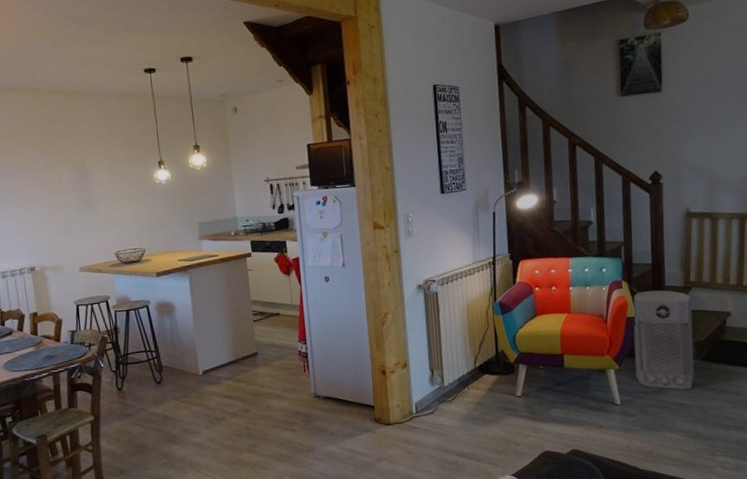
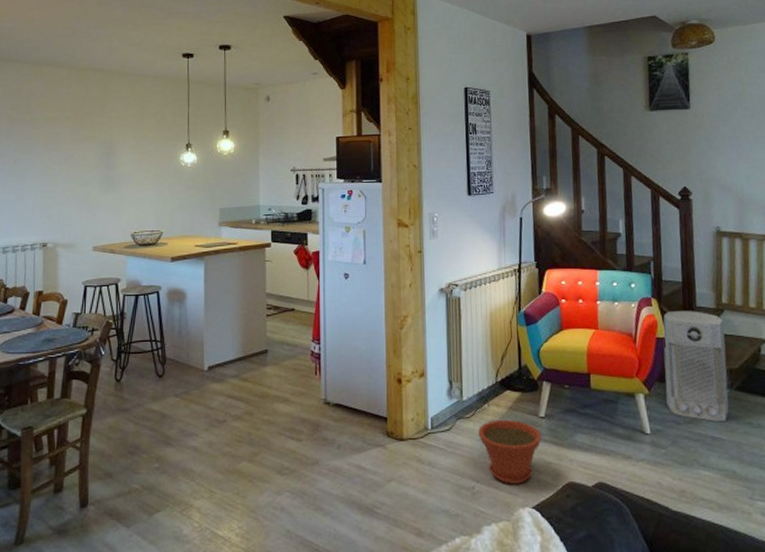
plant pot: none [460,400,519,457] -> present [478,420,542,484]

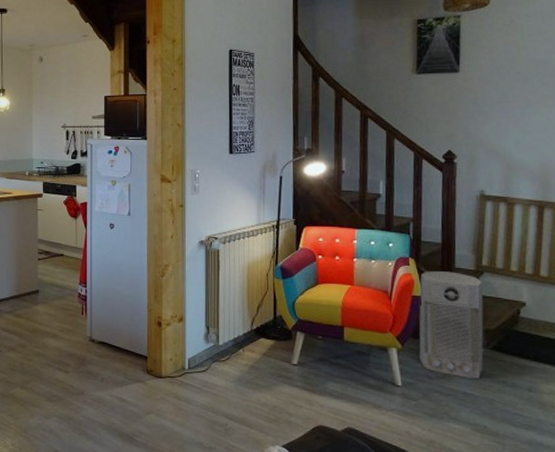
plant pot: present [478,420,542,484] -> none [233,365,294,424]

